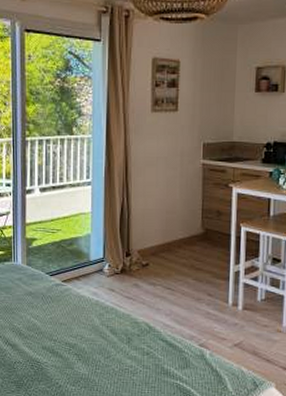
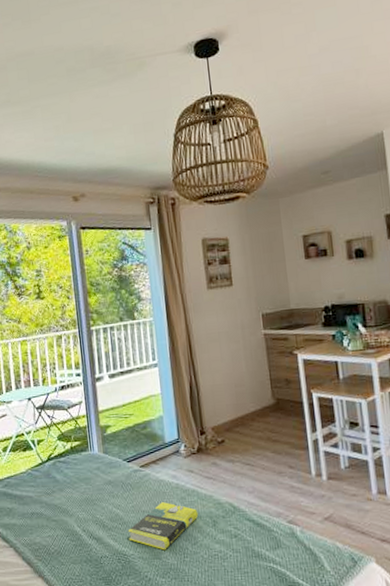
book: none [43,317,115,361] -> present [128,502,199,551]

